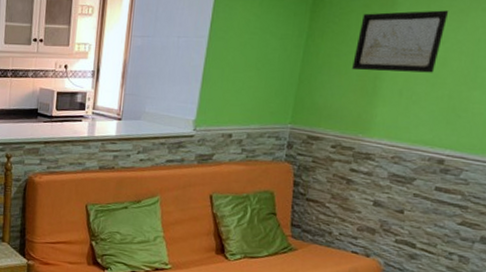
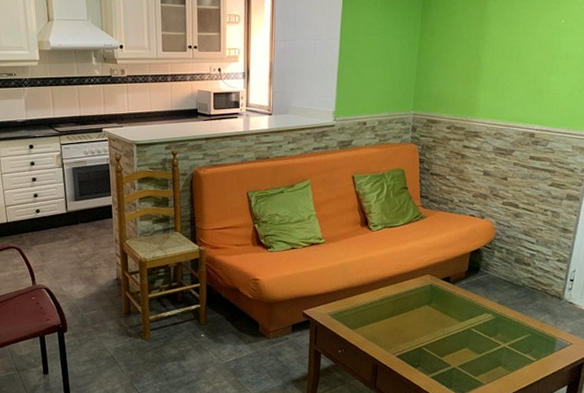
wall art: present [352,10,449,73] -> none [458,10,528,63]

